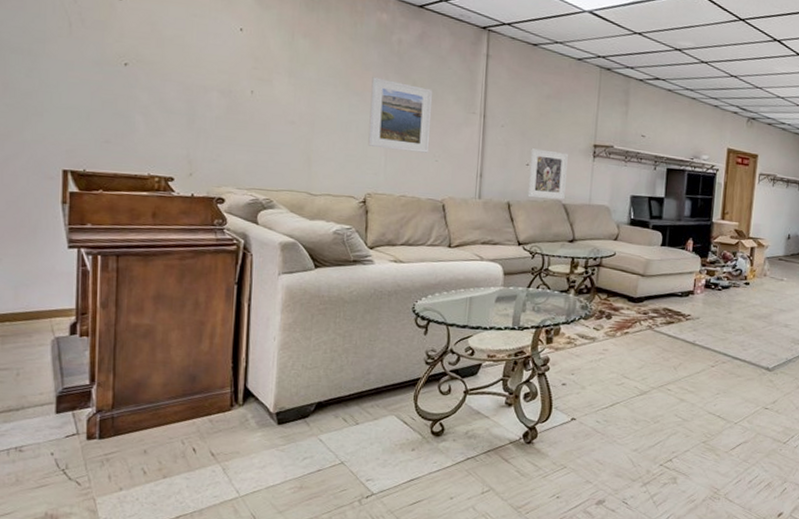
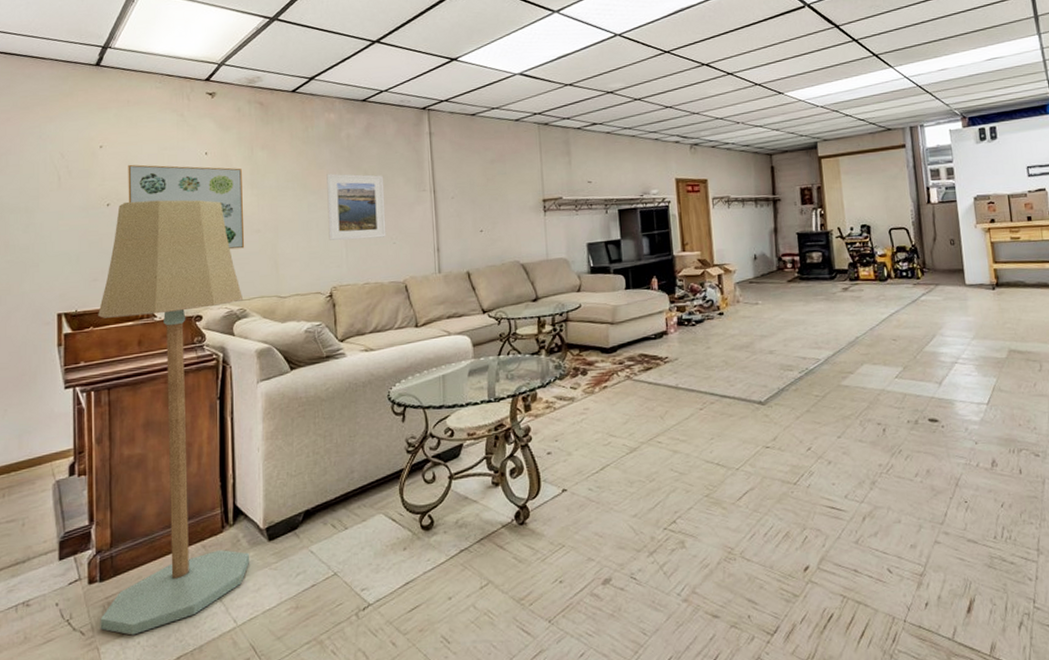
floor lamp: none [97,64,271,492] -> present [98,199,249,636]
wall art: none [149,24,280,138] -> present [128,164,245,250]
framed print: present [527,148,568,200] -> none [483,212,522,263]

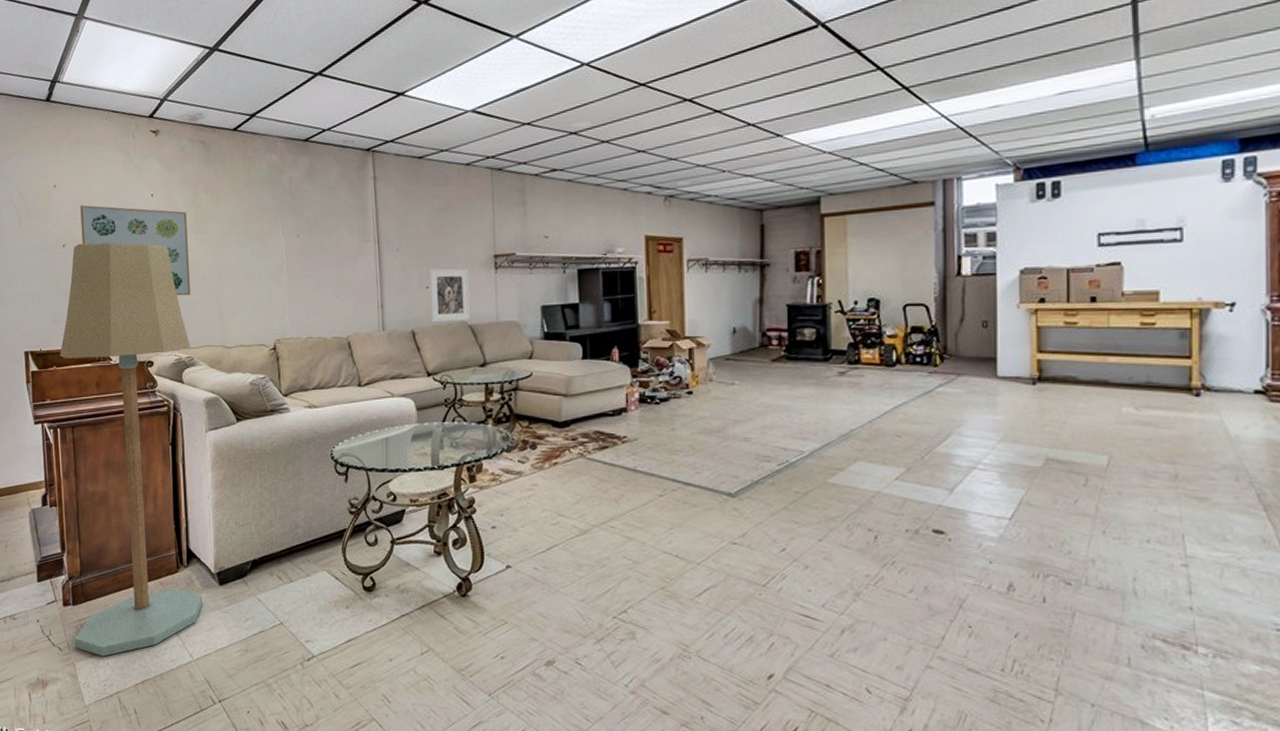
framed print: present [326,173,387,241] -> none [269,220,329,292]
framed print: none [483,212,522,263] -> present [429,268,470,323]

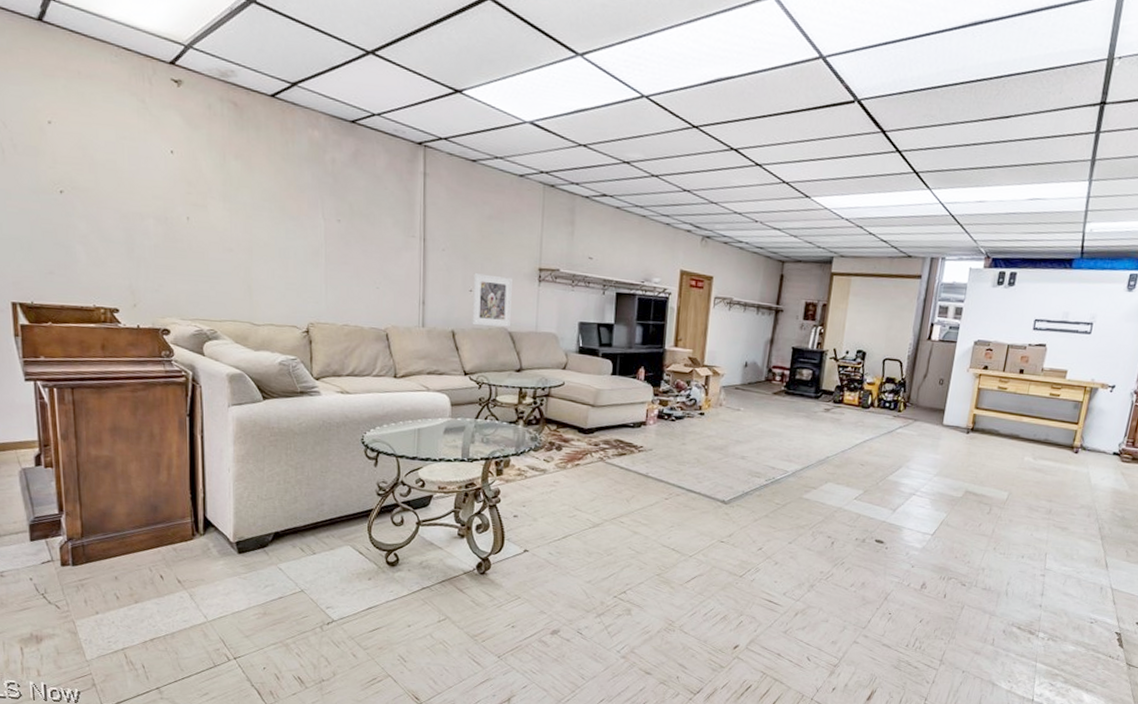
floor lamp: present [60,242,202,657] -> none [56,191,219,616]
wall art: present [80,205,191,296] -> none [82,149,216,266]

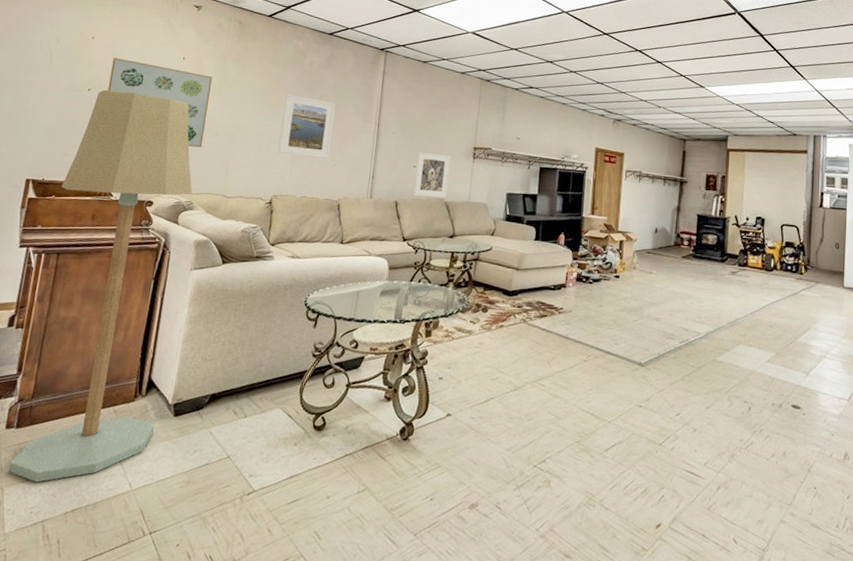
floor lamp: none [56,191,219,616] -> present [8,89,193,483]
wall art: none [82,149,216,266] -> present [107,57,212,148]
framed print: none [307,200,371,280] -> present [278,94,336,158]

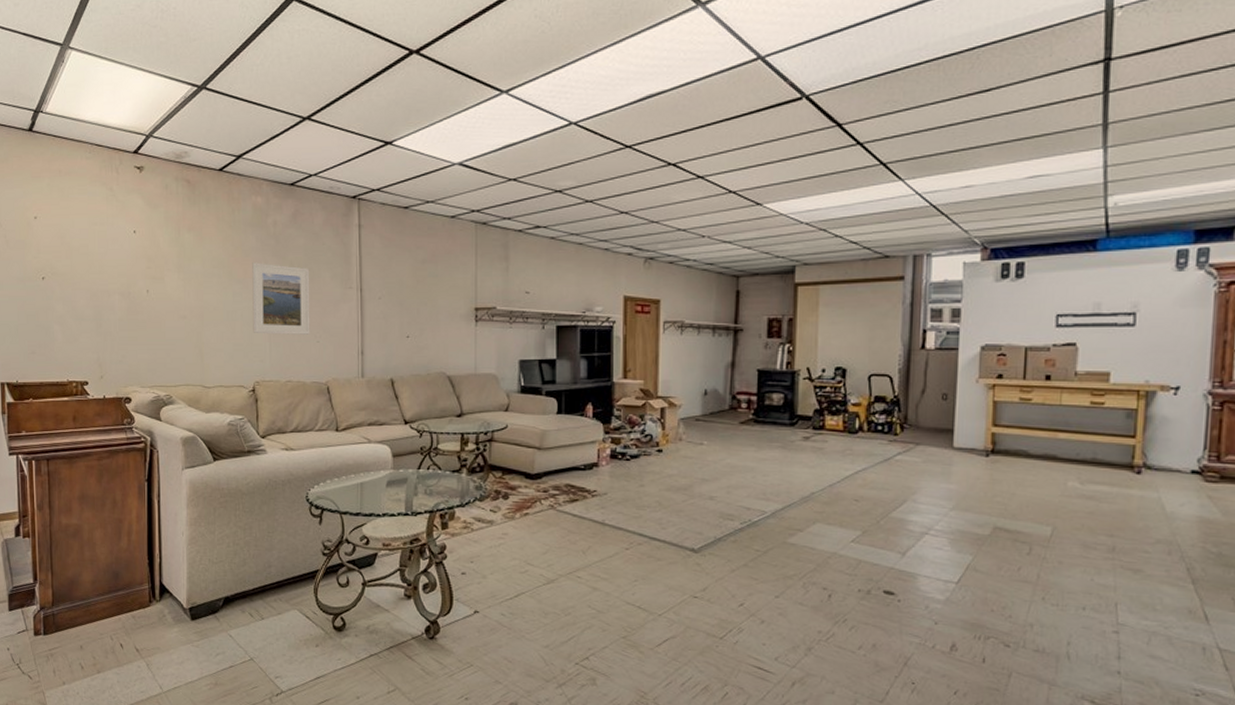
floor lamp: present [8,89,193,483] -> none [36,276,174,686]
wall art: present [107,57,212,148] -> none [61,238,172,334]
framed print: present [413,152,451,198] -> none [410,319,449,372]

